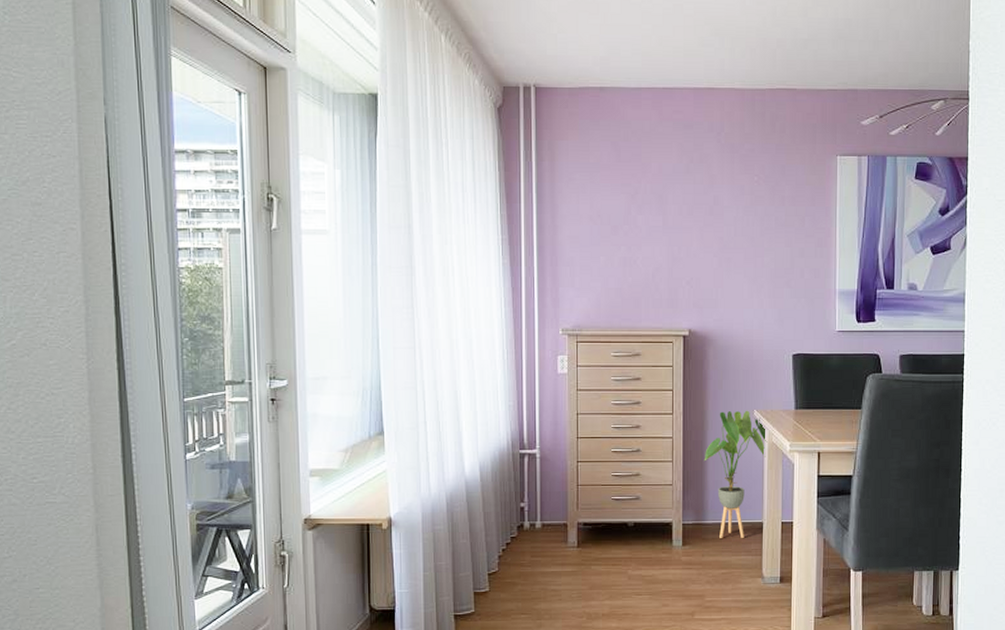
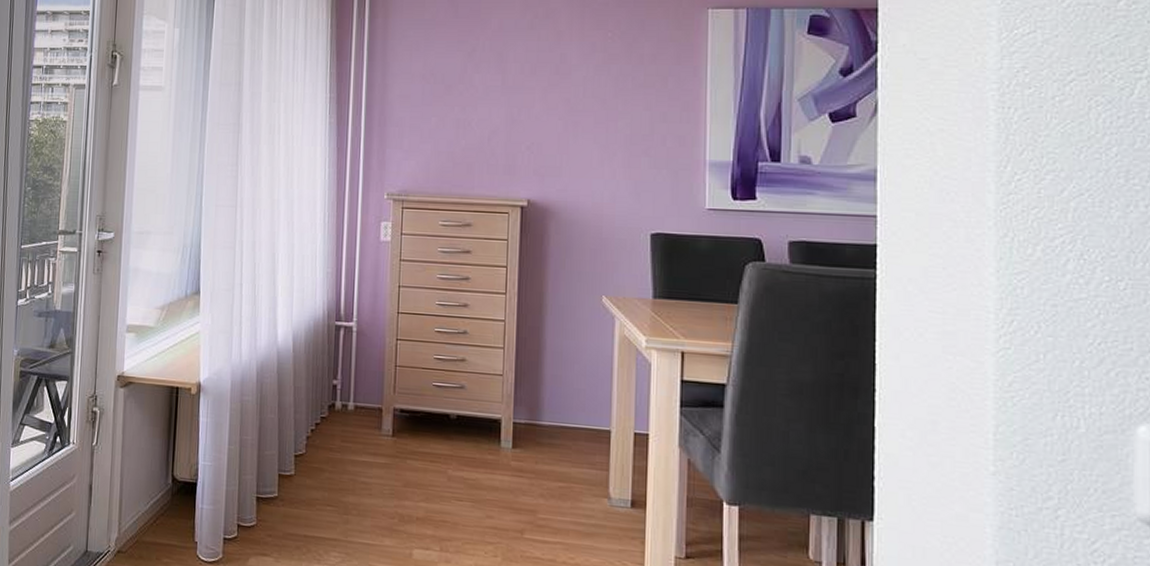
house plant: present [704,410,767,538] -> none [540,295,618,447]

